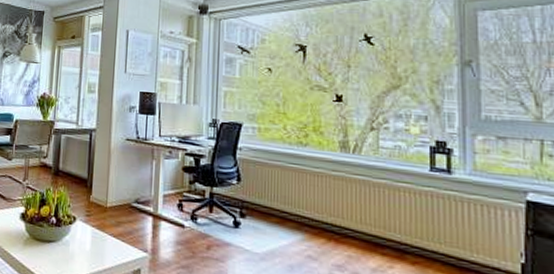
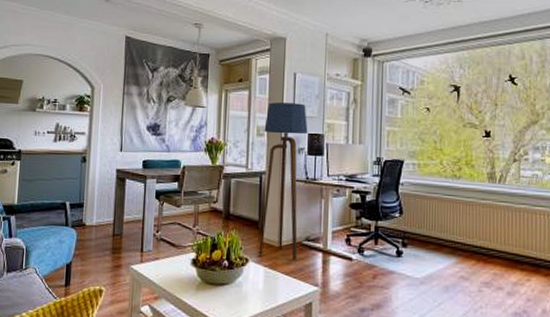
floor lamp: none [87,59,140,222] -> present [259,102,308,260]

